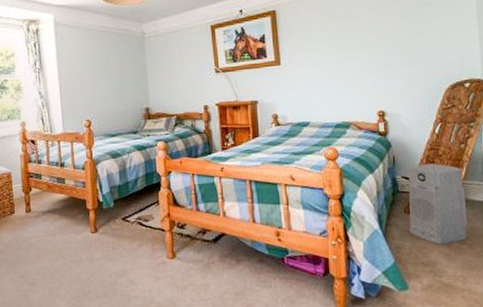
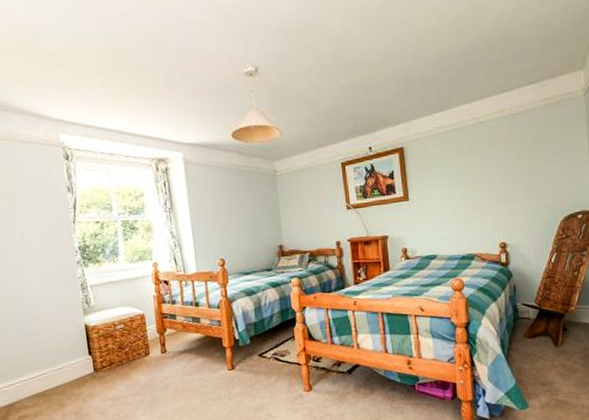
air purifier: present [408,163,468,245] -> none [527,290,580,366]

